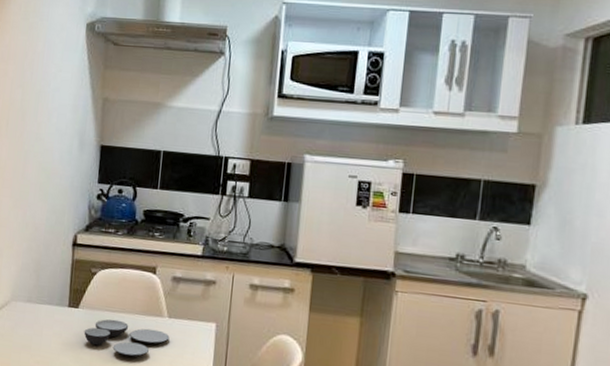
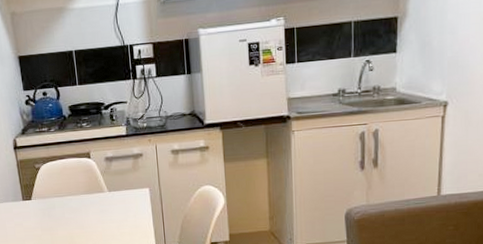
bowl set: present [84,319,170,357] -> none [40,202,113,230]

